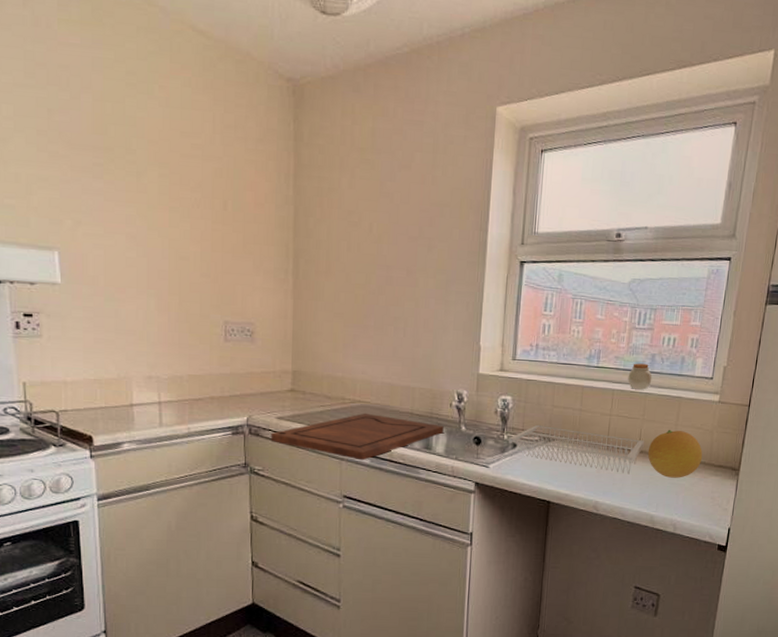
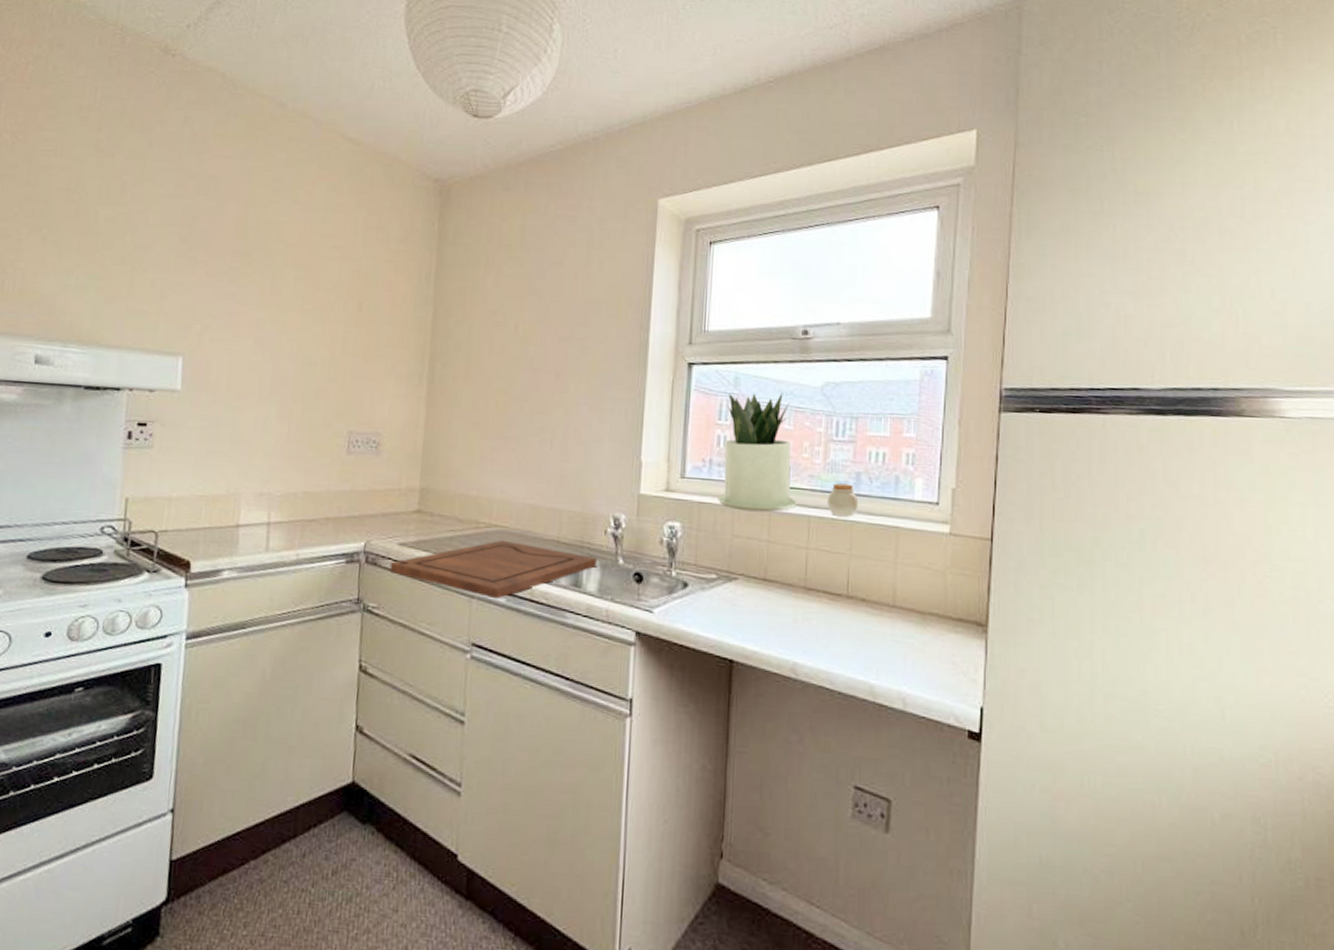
dish rack: present [508,424,645,475] -> none [678,558,855,628]
planter: none [542,287,606,387] -> present [718,392,799,513]
fruit: present [647,429,703,478] -> none [859,568,935,635]

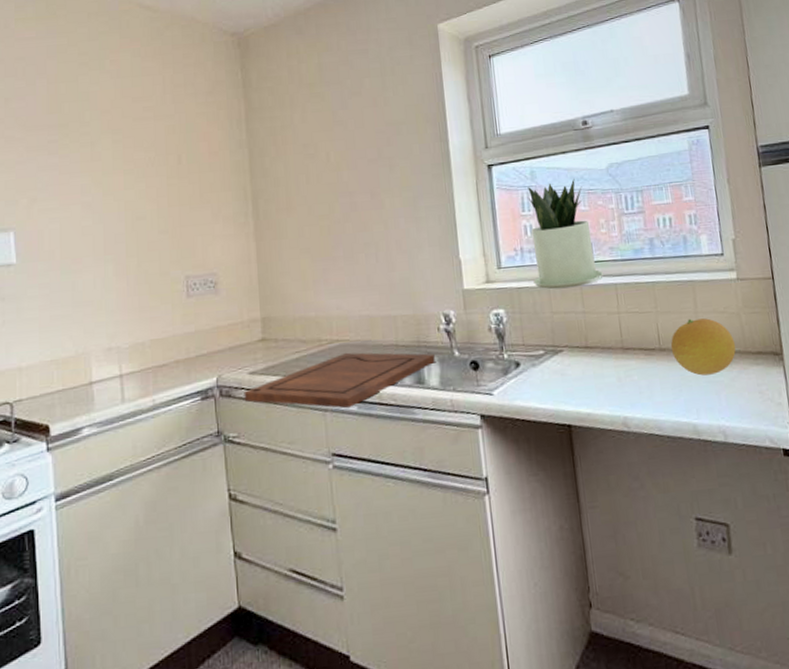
jar: present [827,483,859,517] -> none [628,250,657,280]
fruit: none [859,568,935,635] -> present [670,318,736,376]

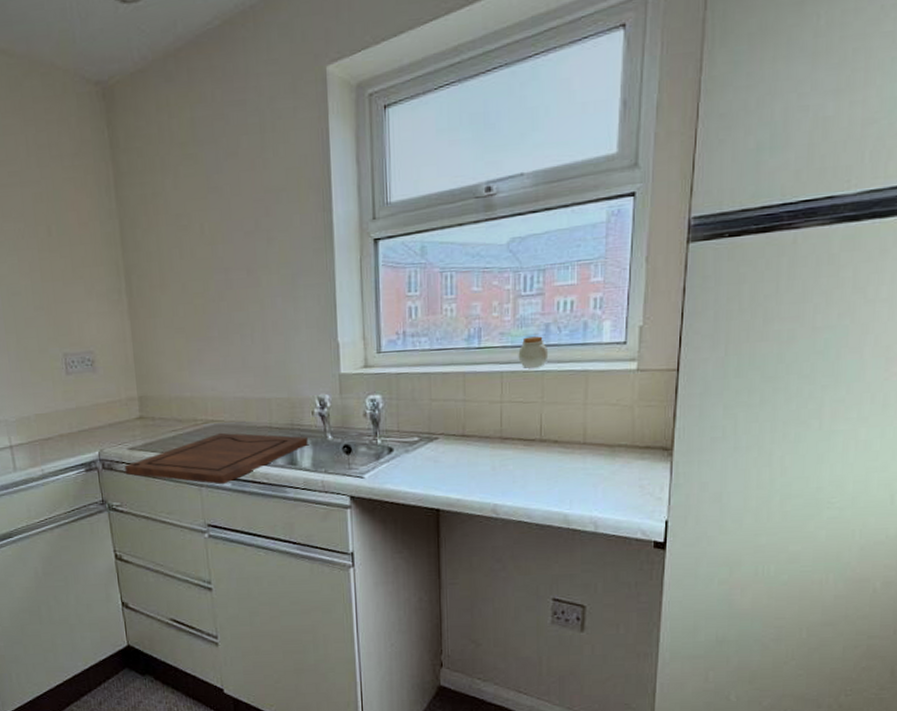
planter: present [527,178,604,290] -> none [414,254,491,376]
jar: none [628,250,657,280] -> present [518,336,549,368]
fruit: present [670,318,736,376] -> none [552,410,623,468]

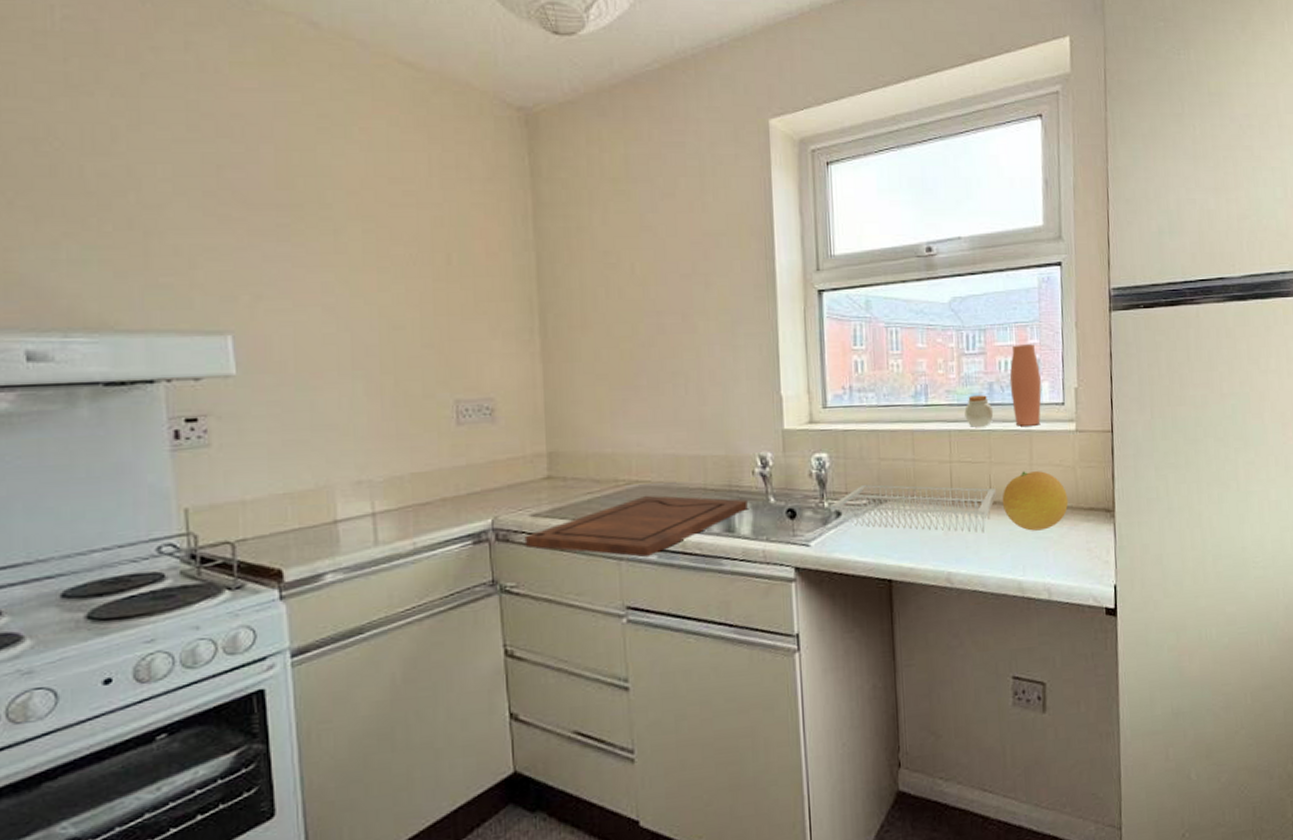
dish rack: none [383,423,548,469] -> present [830,484,997,533]
fruit: none [552,410,623,468] -> present [1002,471,1069,531]
vase: none [568,282,602,367] -> present [1009,344,1042,426]

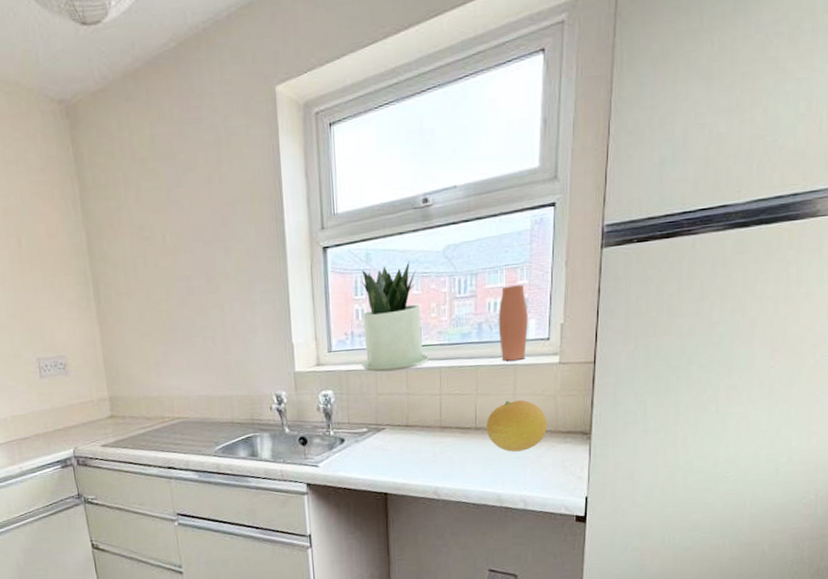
cutting board: present [524,495,748,558] -> none [98,428,267,477]
dish rack: present [830,484,997,533] -> none [335,415,482,455]
planter: none [860,311,938,434] -> present [361,260,430,372]
jar: present [964,395,994,427] -> none [454,334,482,364]

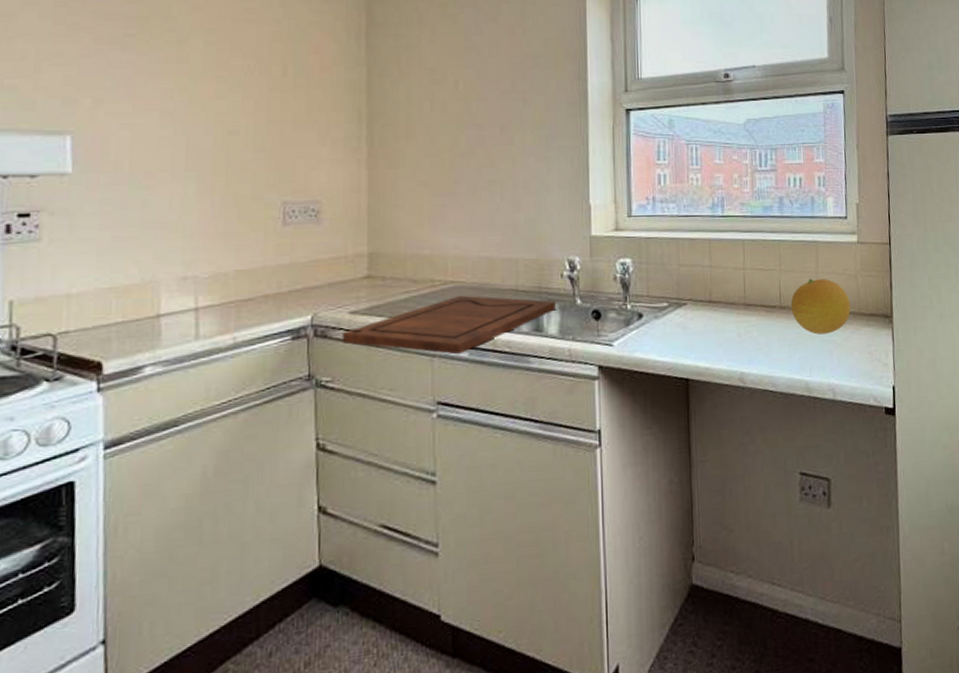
cutting board: none [98,428,267,477] -> present [342,295,556,355]
planter: present [361,260,430,372] -> none [663,130,733,242]
vase: present [498,285,528,361] -> none [798,163,827,237]

